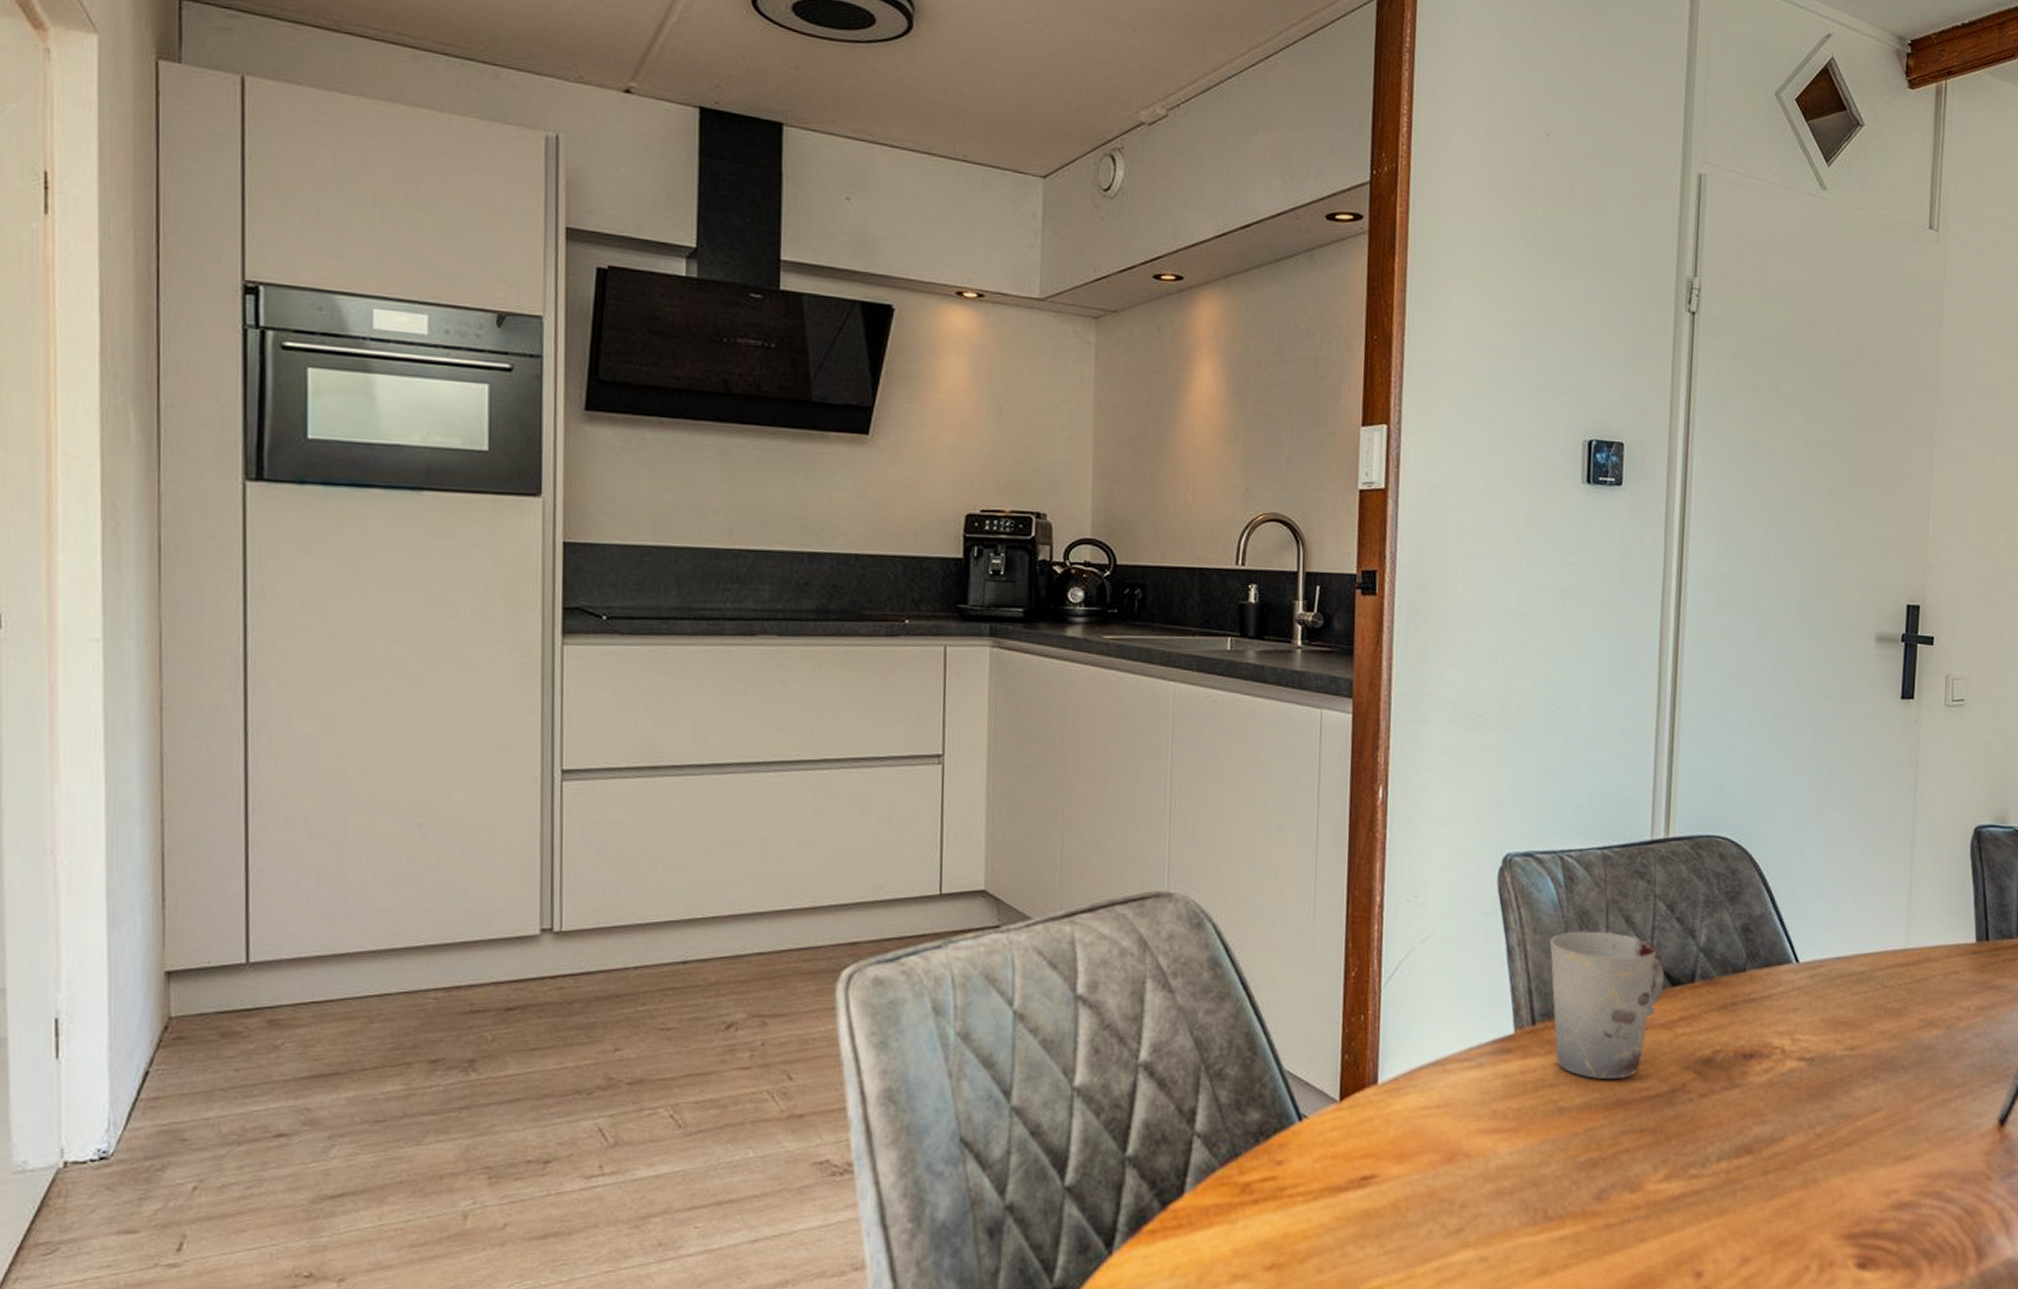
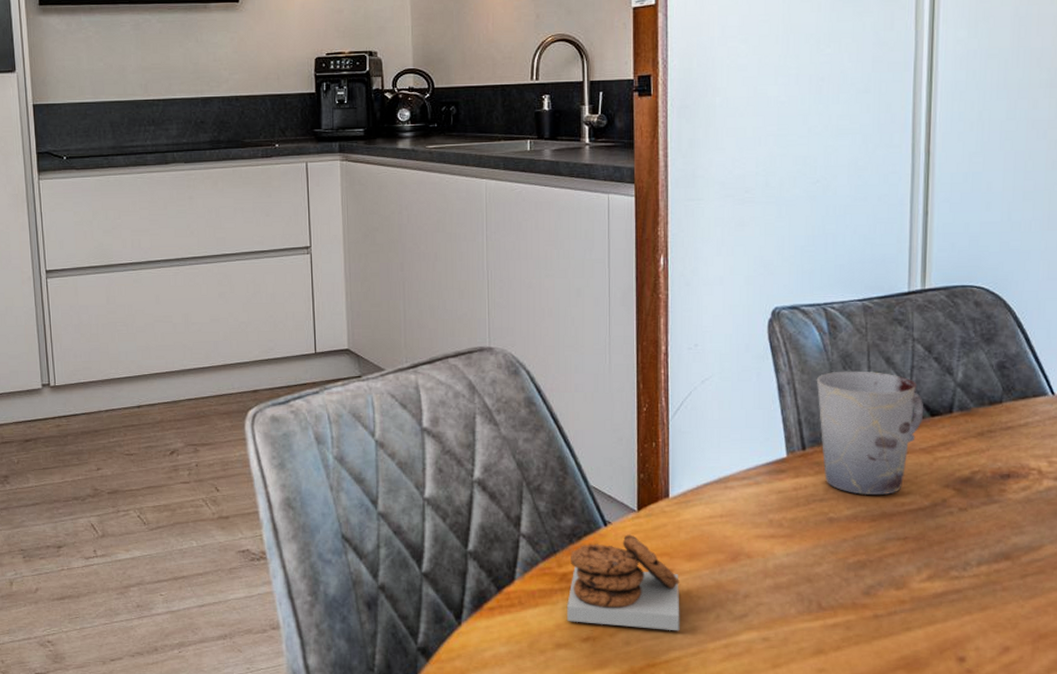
cookie: none [1247,1131,1386,1253] -> present [567,534,680,631]

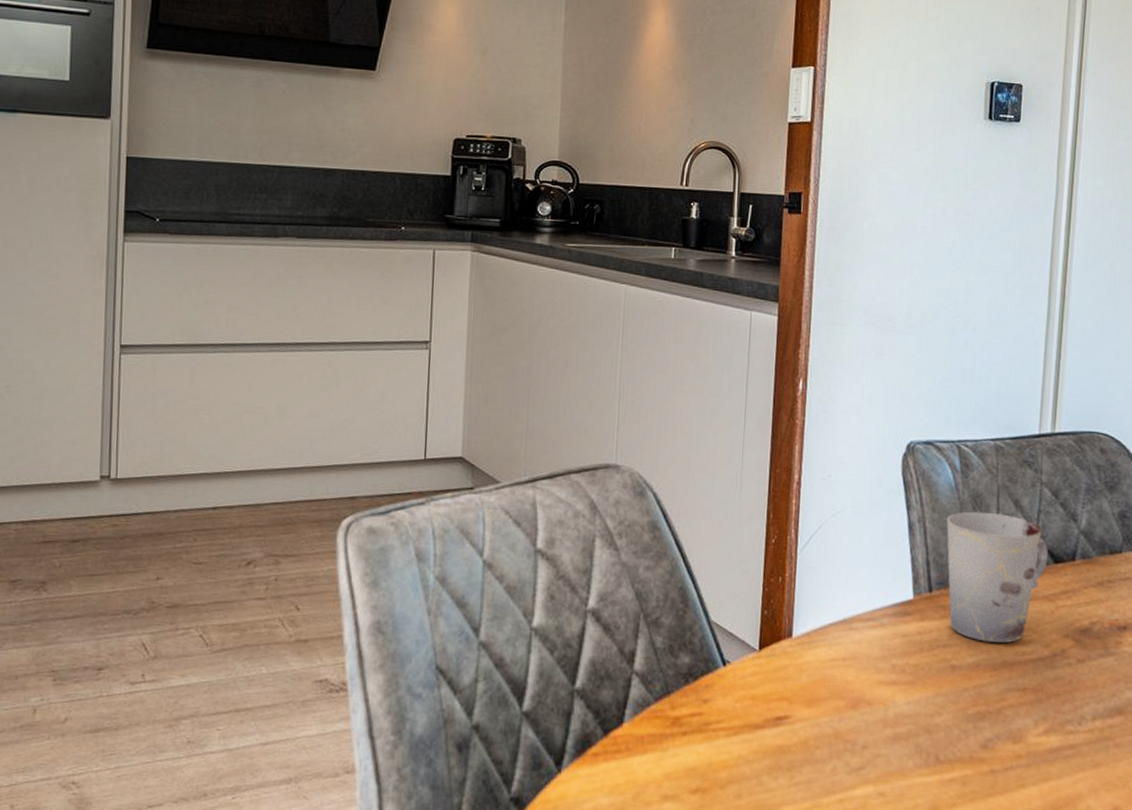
cookie: present [567,534,680,631] -> none [676,676,797,784]

